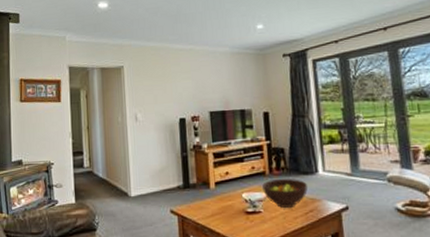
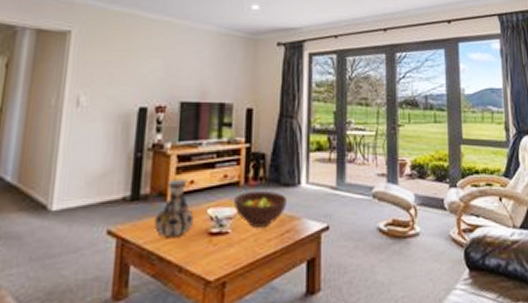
vase: none [203,170,233,215] -> present [154,178,194,237]

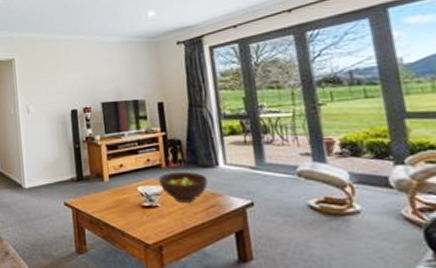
vase: present [154,178,194,237] -> none [97,163,128,209]

